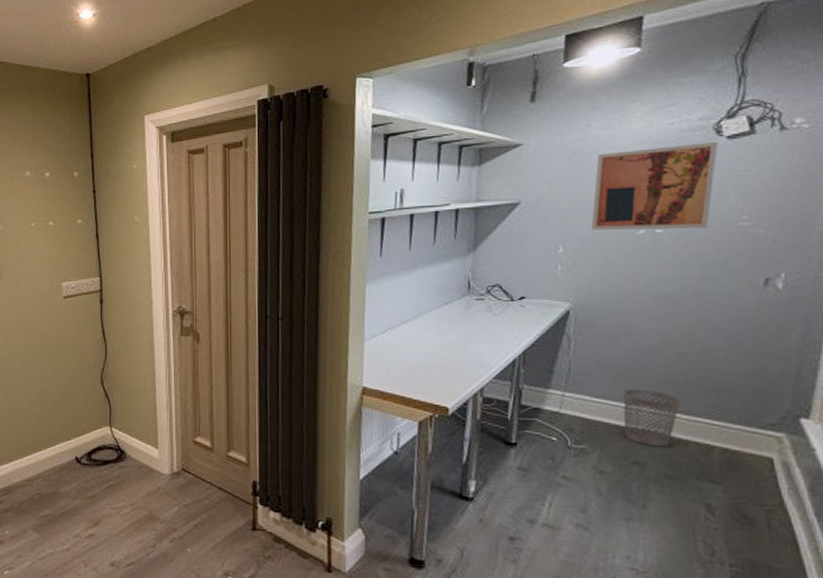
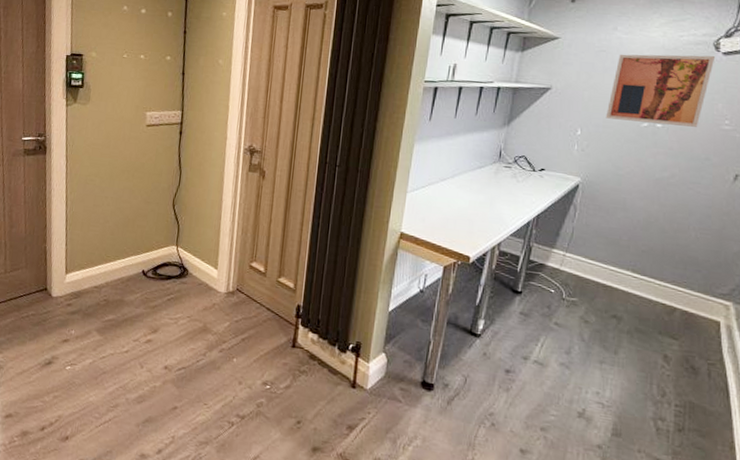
wastebasket: present [623,388,681,447] -> none [608,255,657,306]

